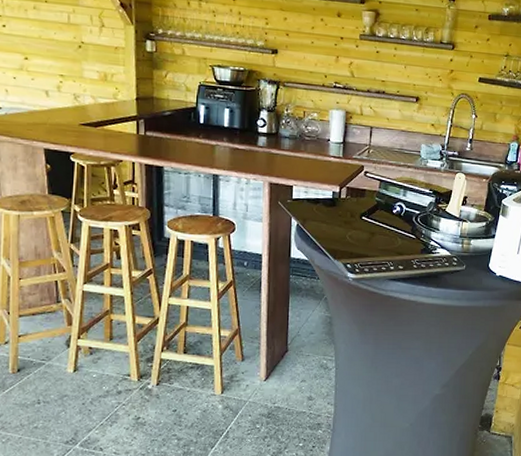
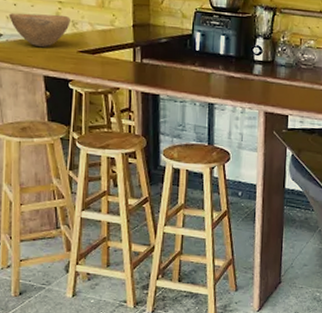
bowl: none [8,86,72,121] -> present [8,13,71,48]

